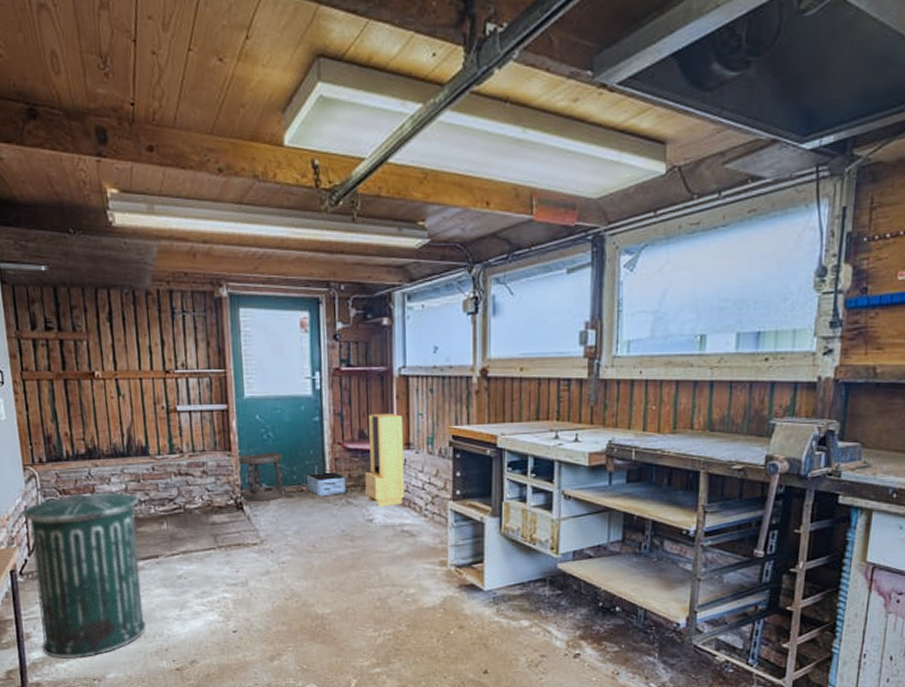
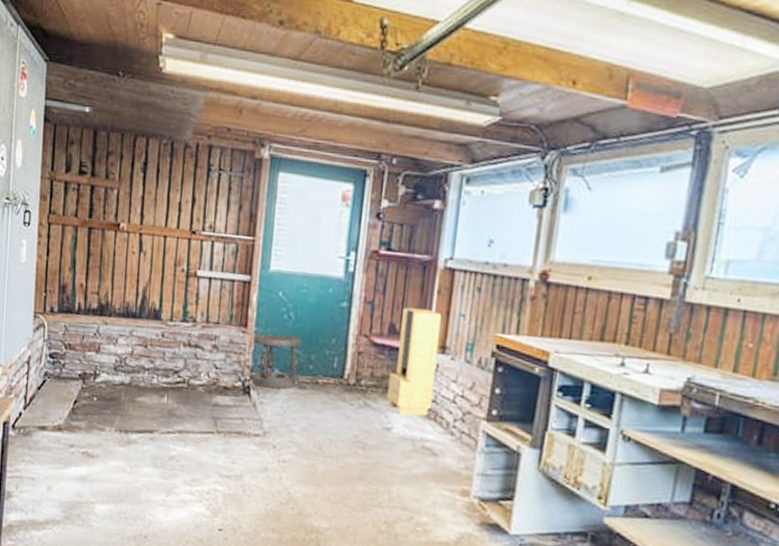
trash can: present [22,493,146,659] -> none [20,350,144,530]
storage bin: present [304,470,346,497] -> none [320,363,367,394]

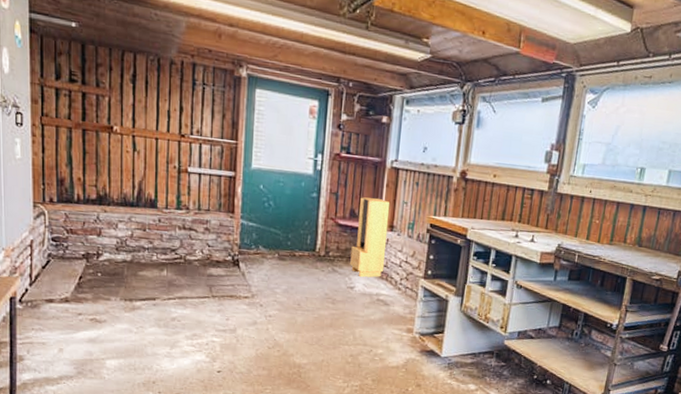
stool: present [251,333,301,389] -> none [240,217,280,261]

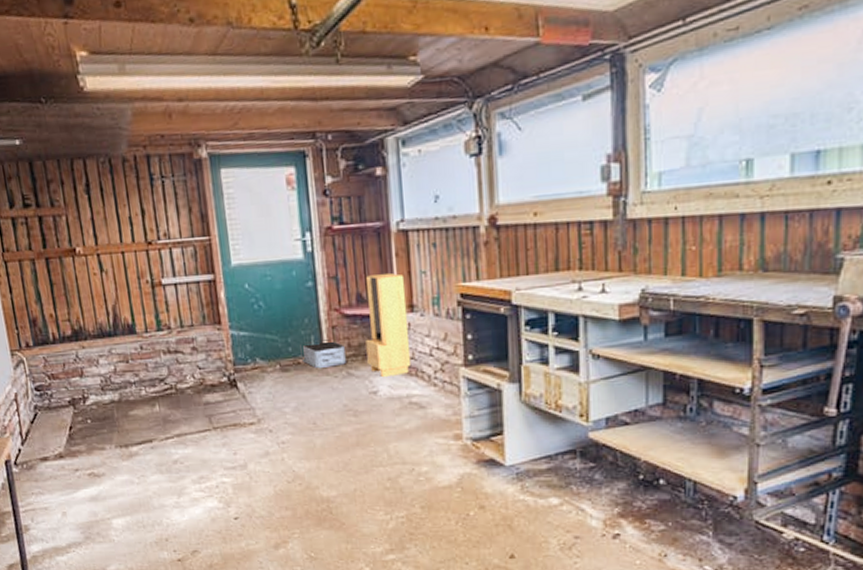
storage bin: none [297,240,334,263] -> present [300,339,346,369]

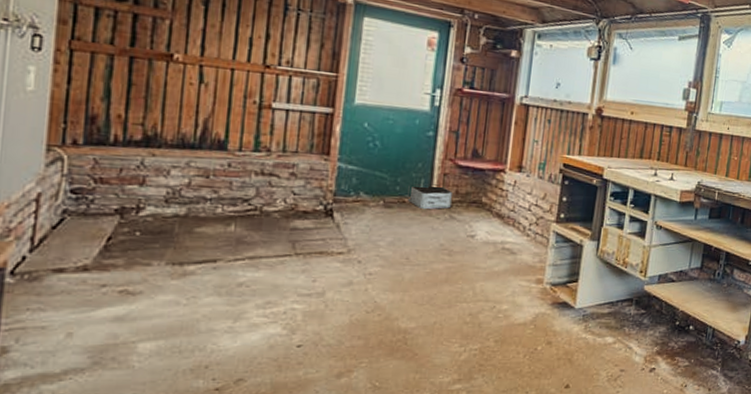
storage cabinet: present [365,272,412,378] -> none [471,135,519,225]

